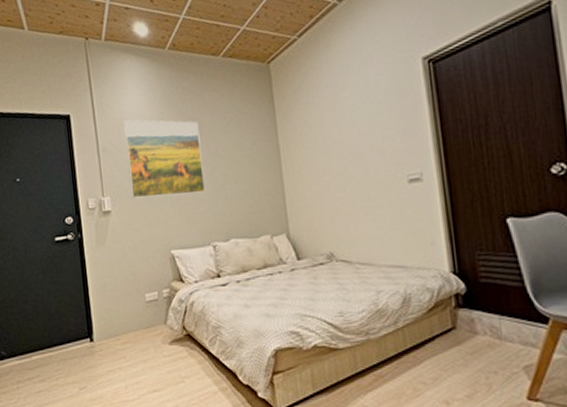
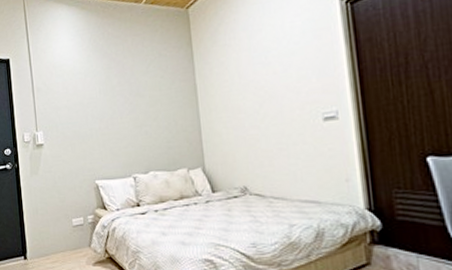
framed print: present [123,119,205,199] -> none [55,62,127,134]

